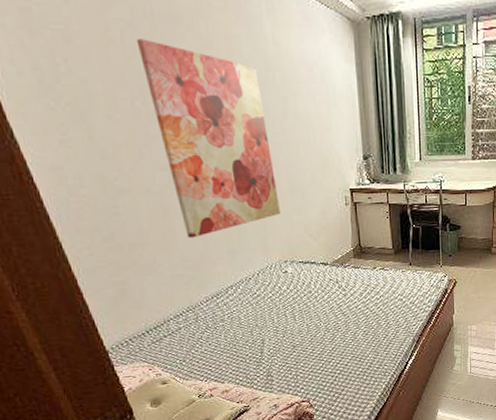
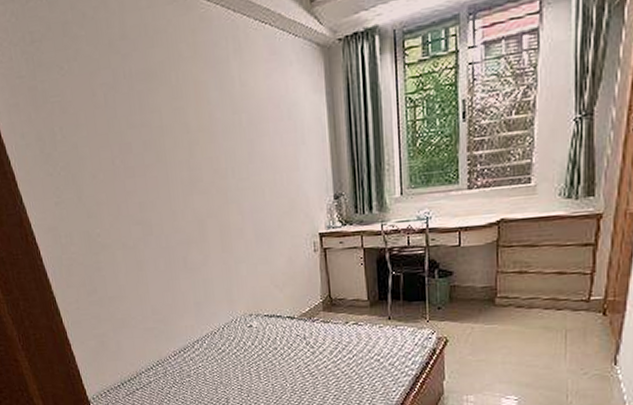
wall art: present [136,39,280,239] -> none [117,99,246,292]

